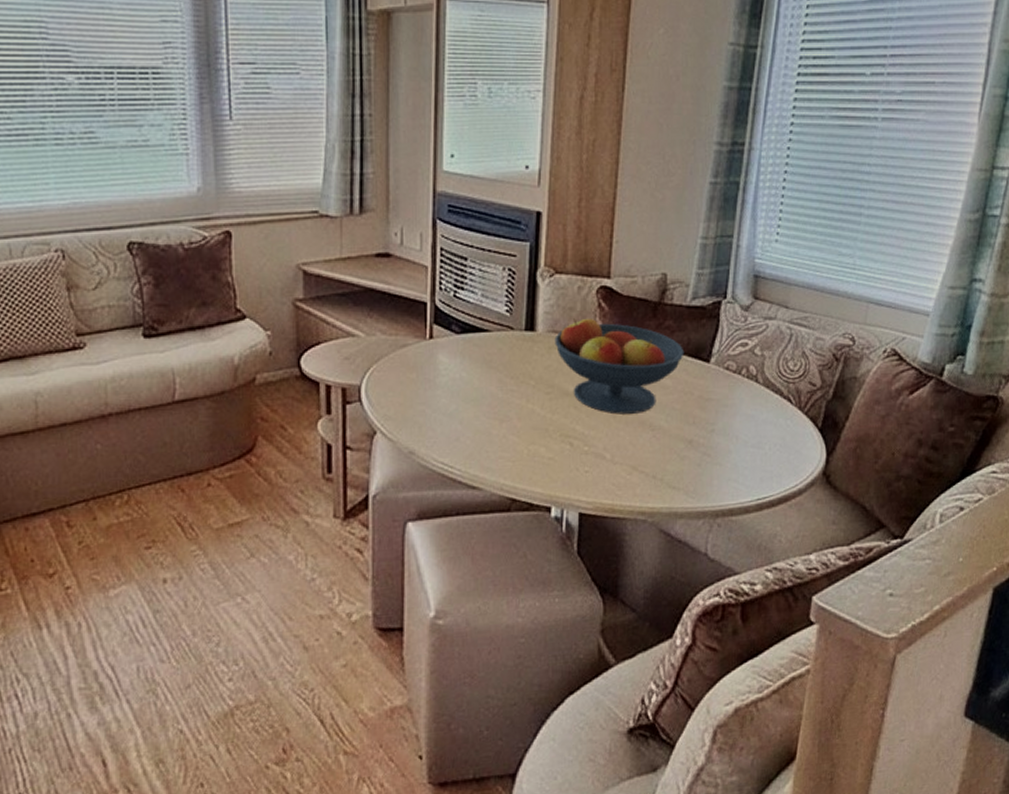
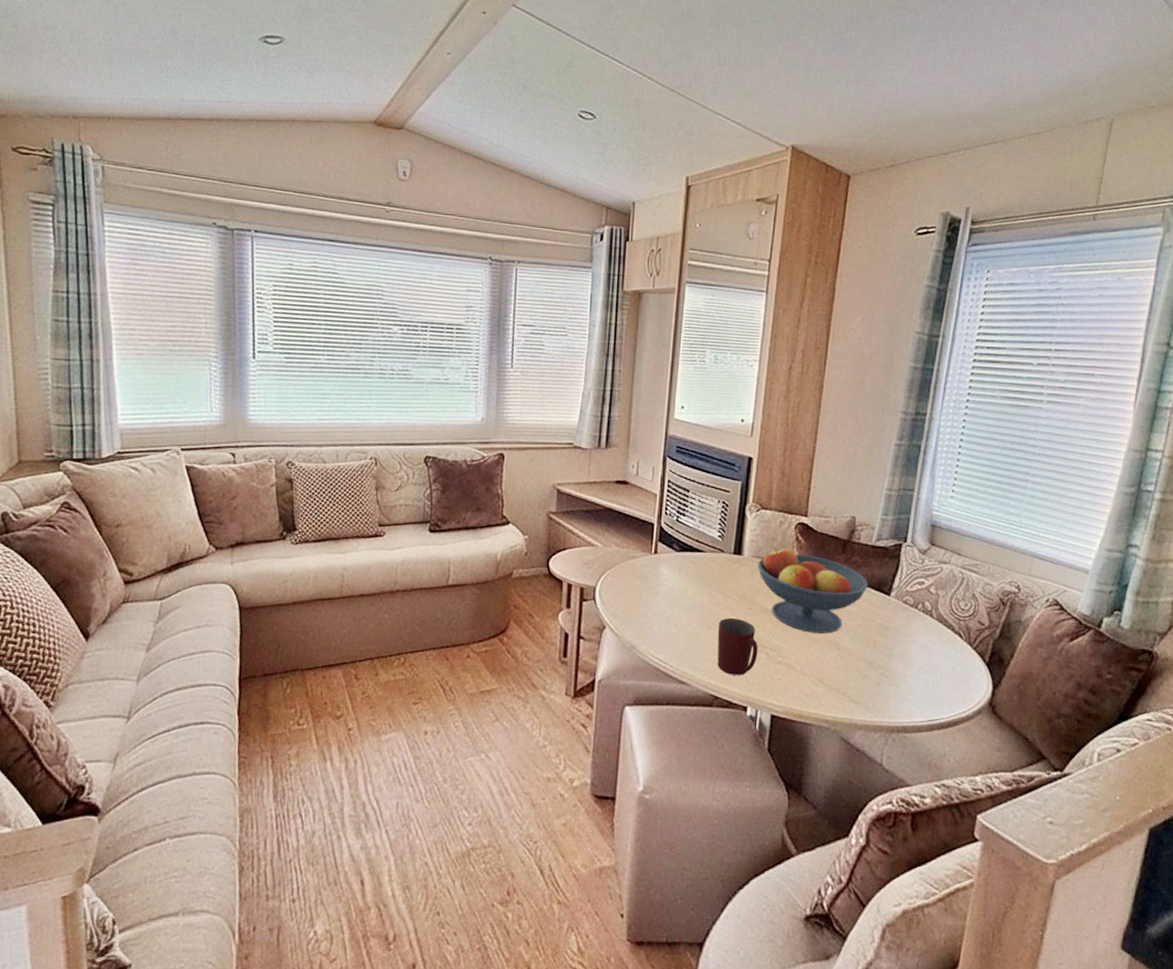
mug: none [511,406,560,473] -> present [717,617,758,676]

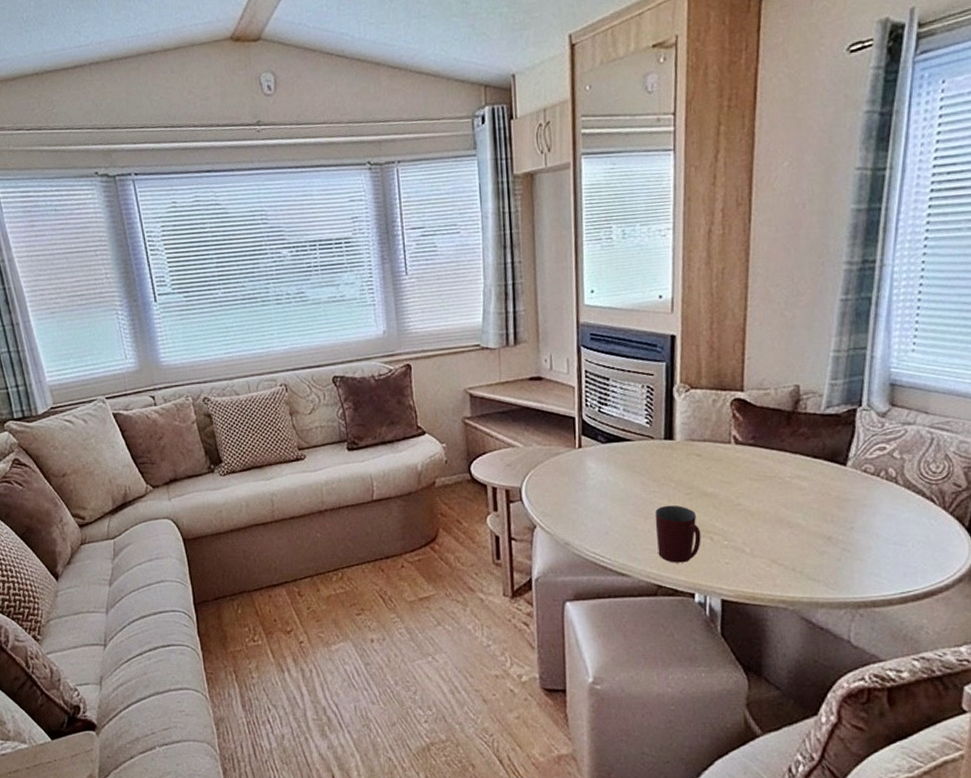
fruit bowl: present [758,547,869,634] -> none [692,427,820,513]

